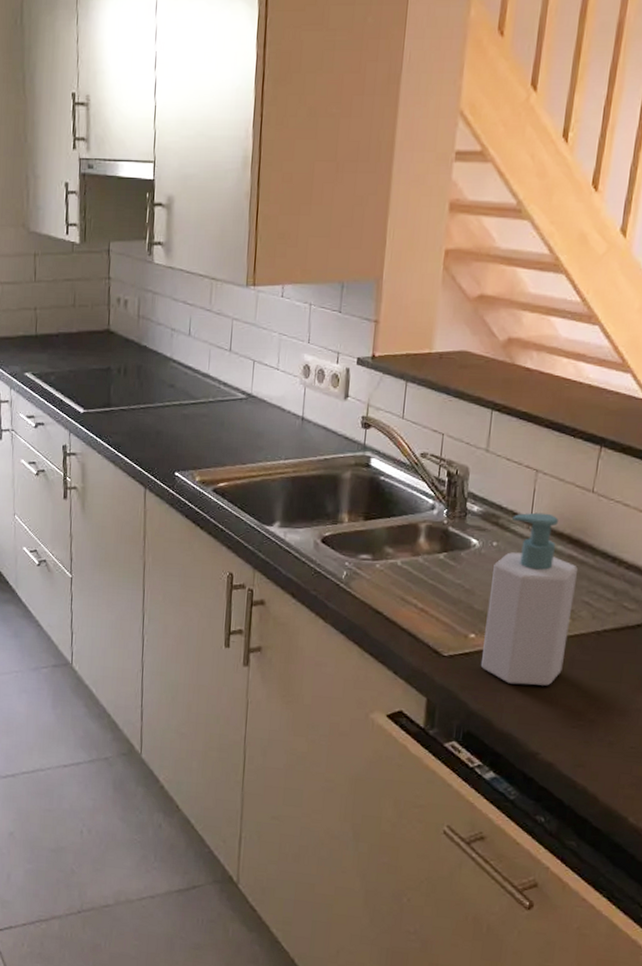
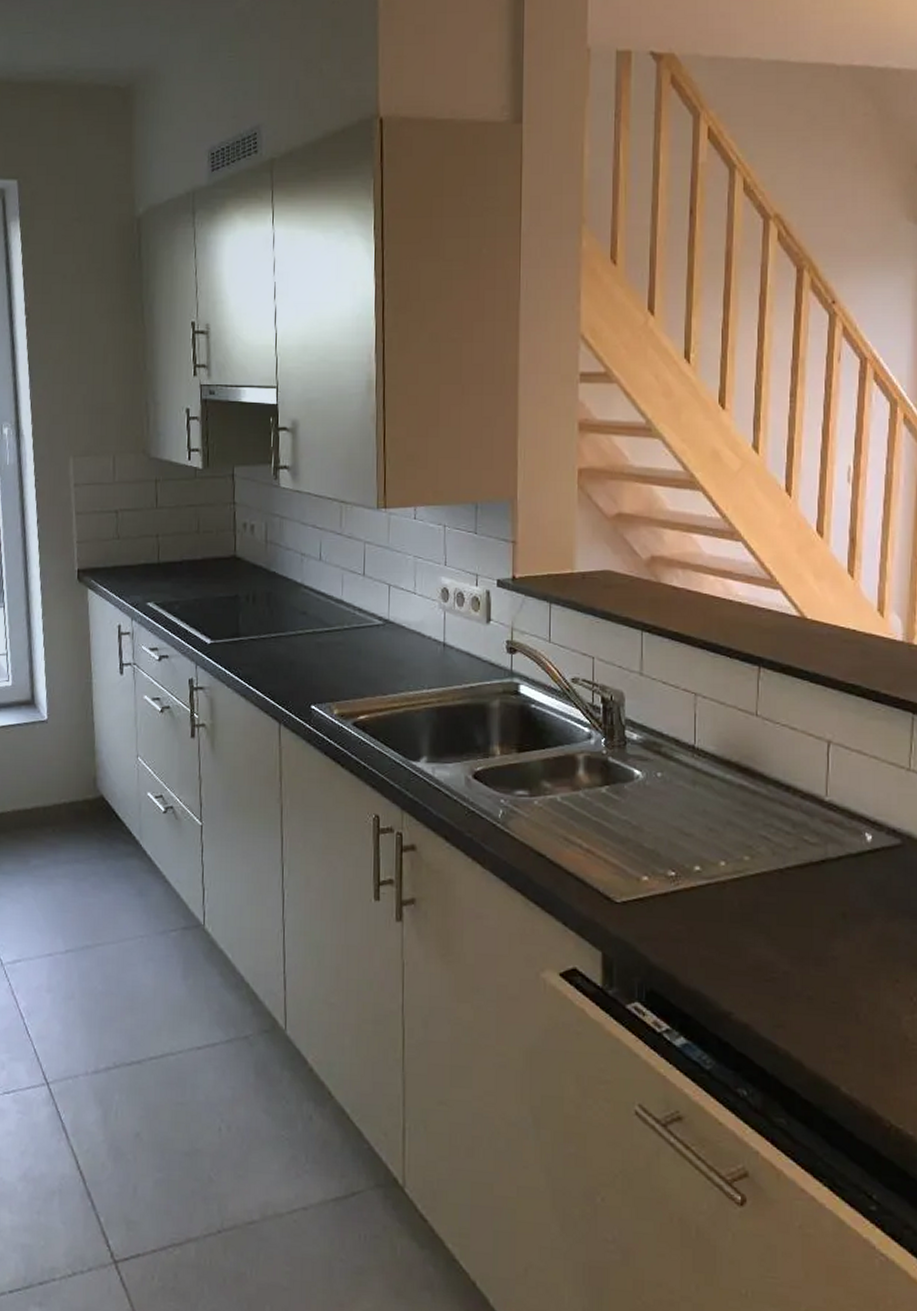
soap bottle: present [480,512,578,686] -> none [657,739,750,933]

